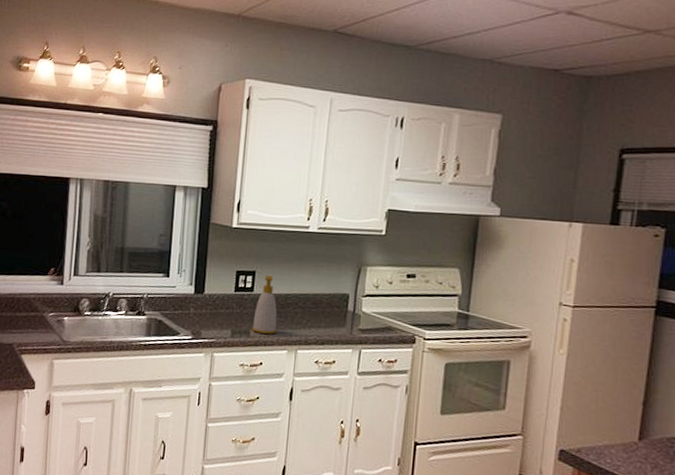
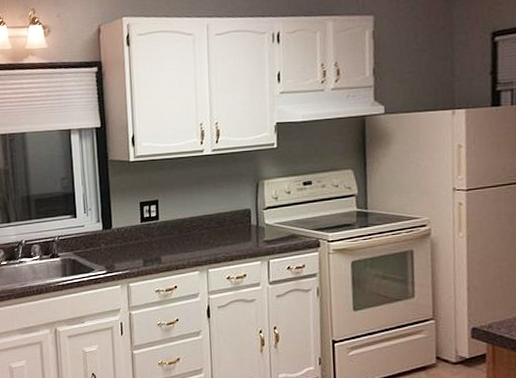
soap bottle: present [252,275,277,334] -> none [162,202,186,258]

